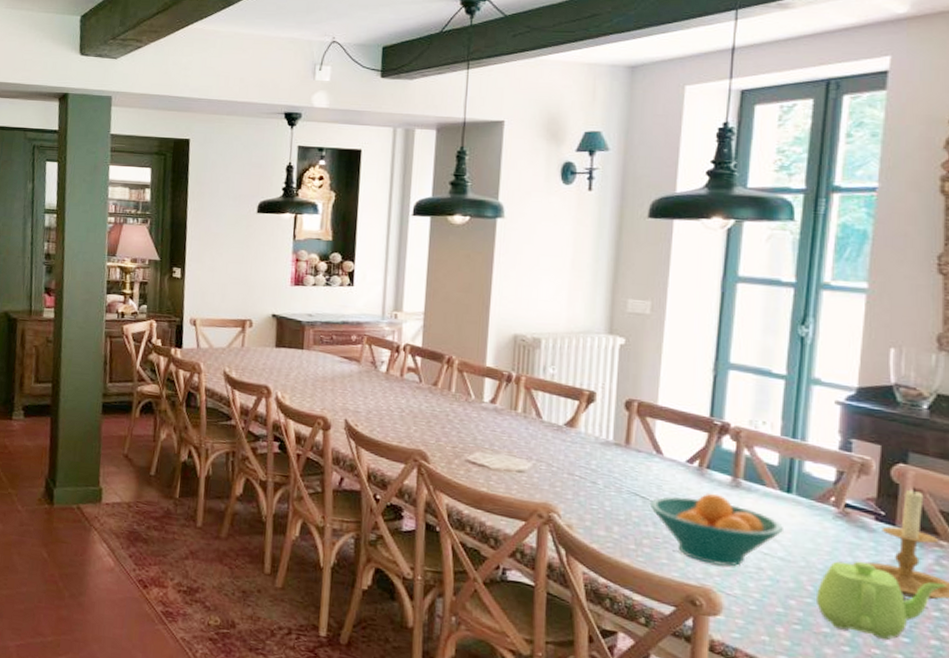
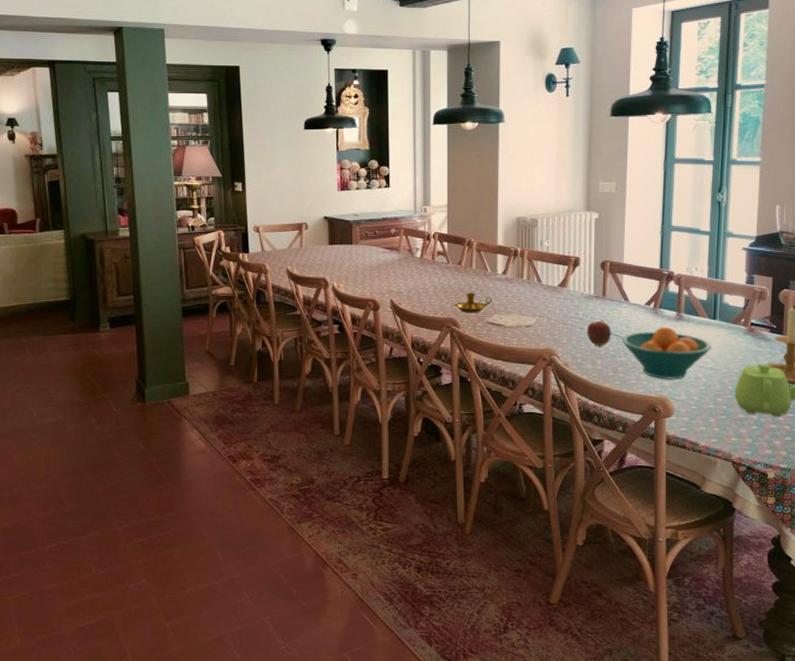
candlestick: none [423,421,475,447] -> present [453,292,492,312]
apple: none [601,475,636,509] -> present [587,320,611,346]

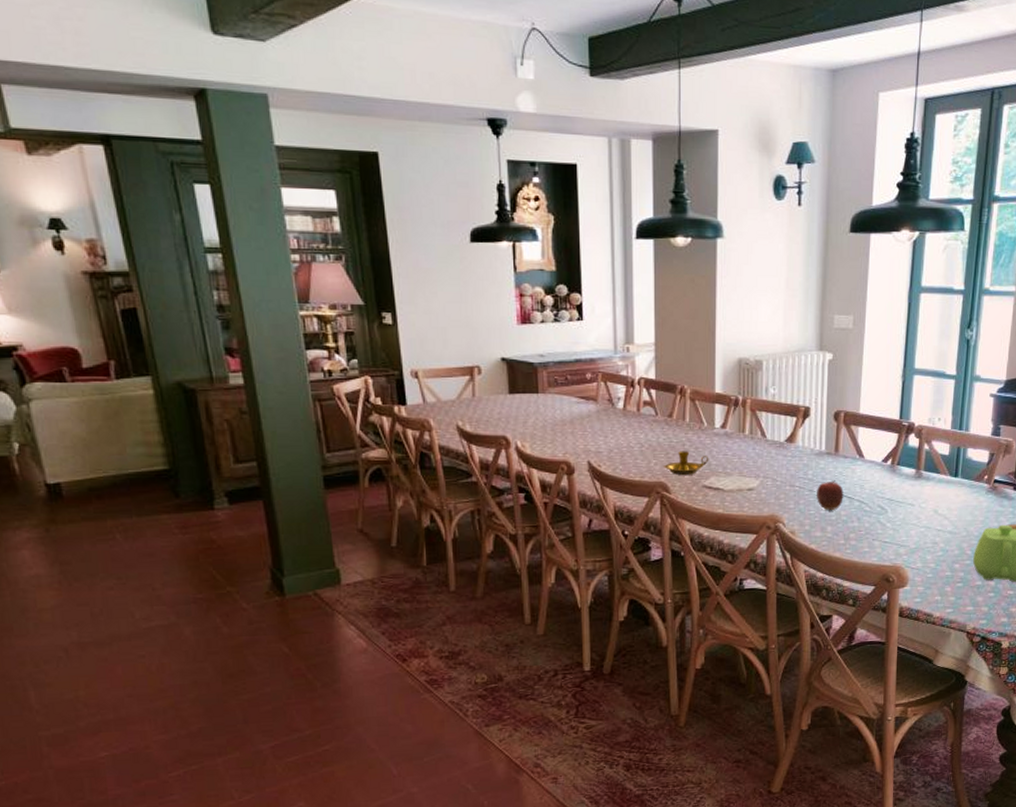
fruit bowl: present [621,326,712,379] -> none [854,486,952,546]

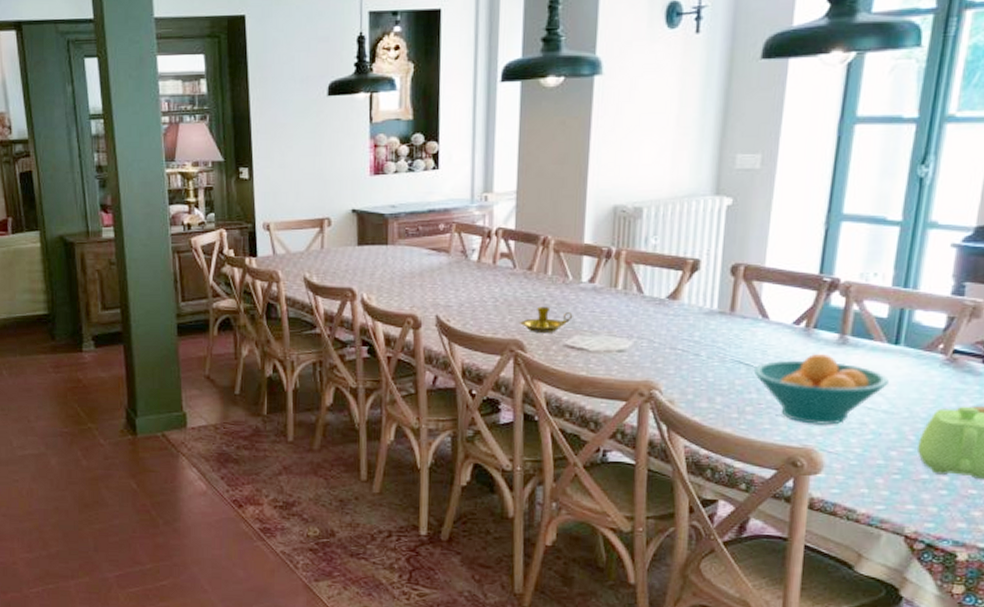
apple: present [817,480,844,510] -> none [704,344,740,378]
fruit bowl: none [854,486,952,546] -> present [753,353,889,425]

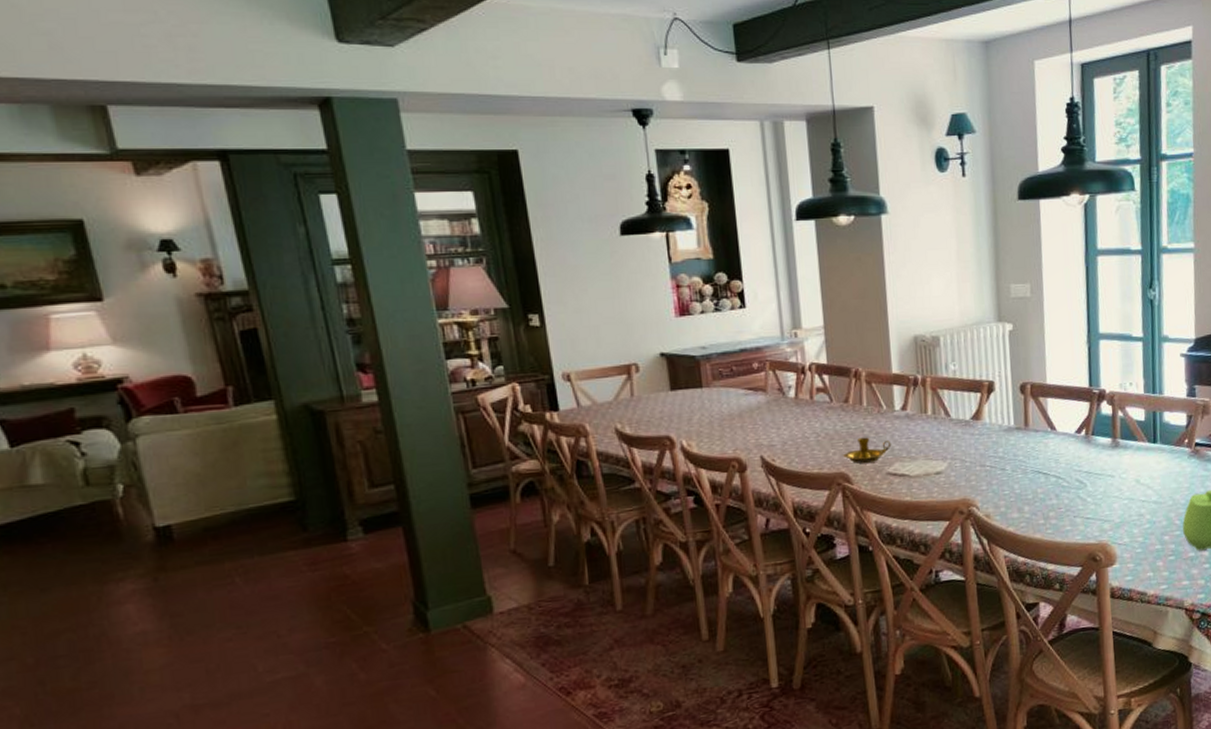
fruit bowl: present [753,353,889,425] -> none [1050,456,1154,521]

